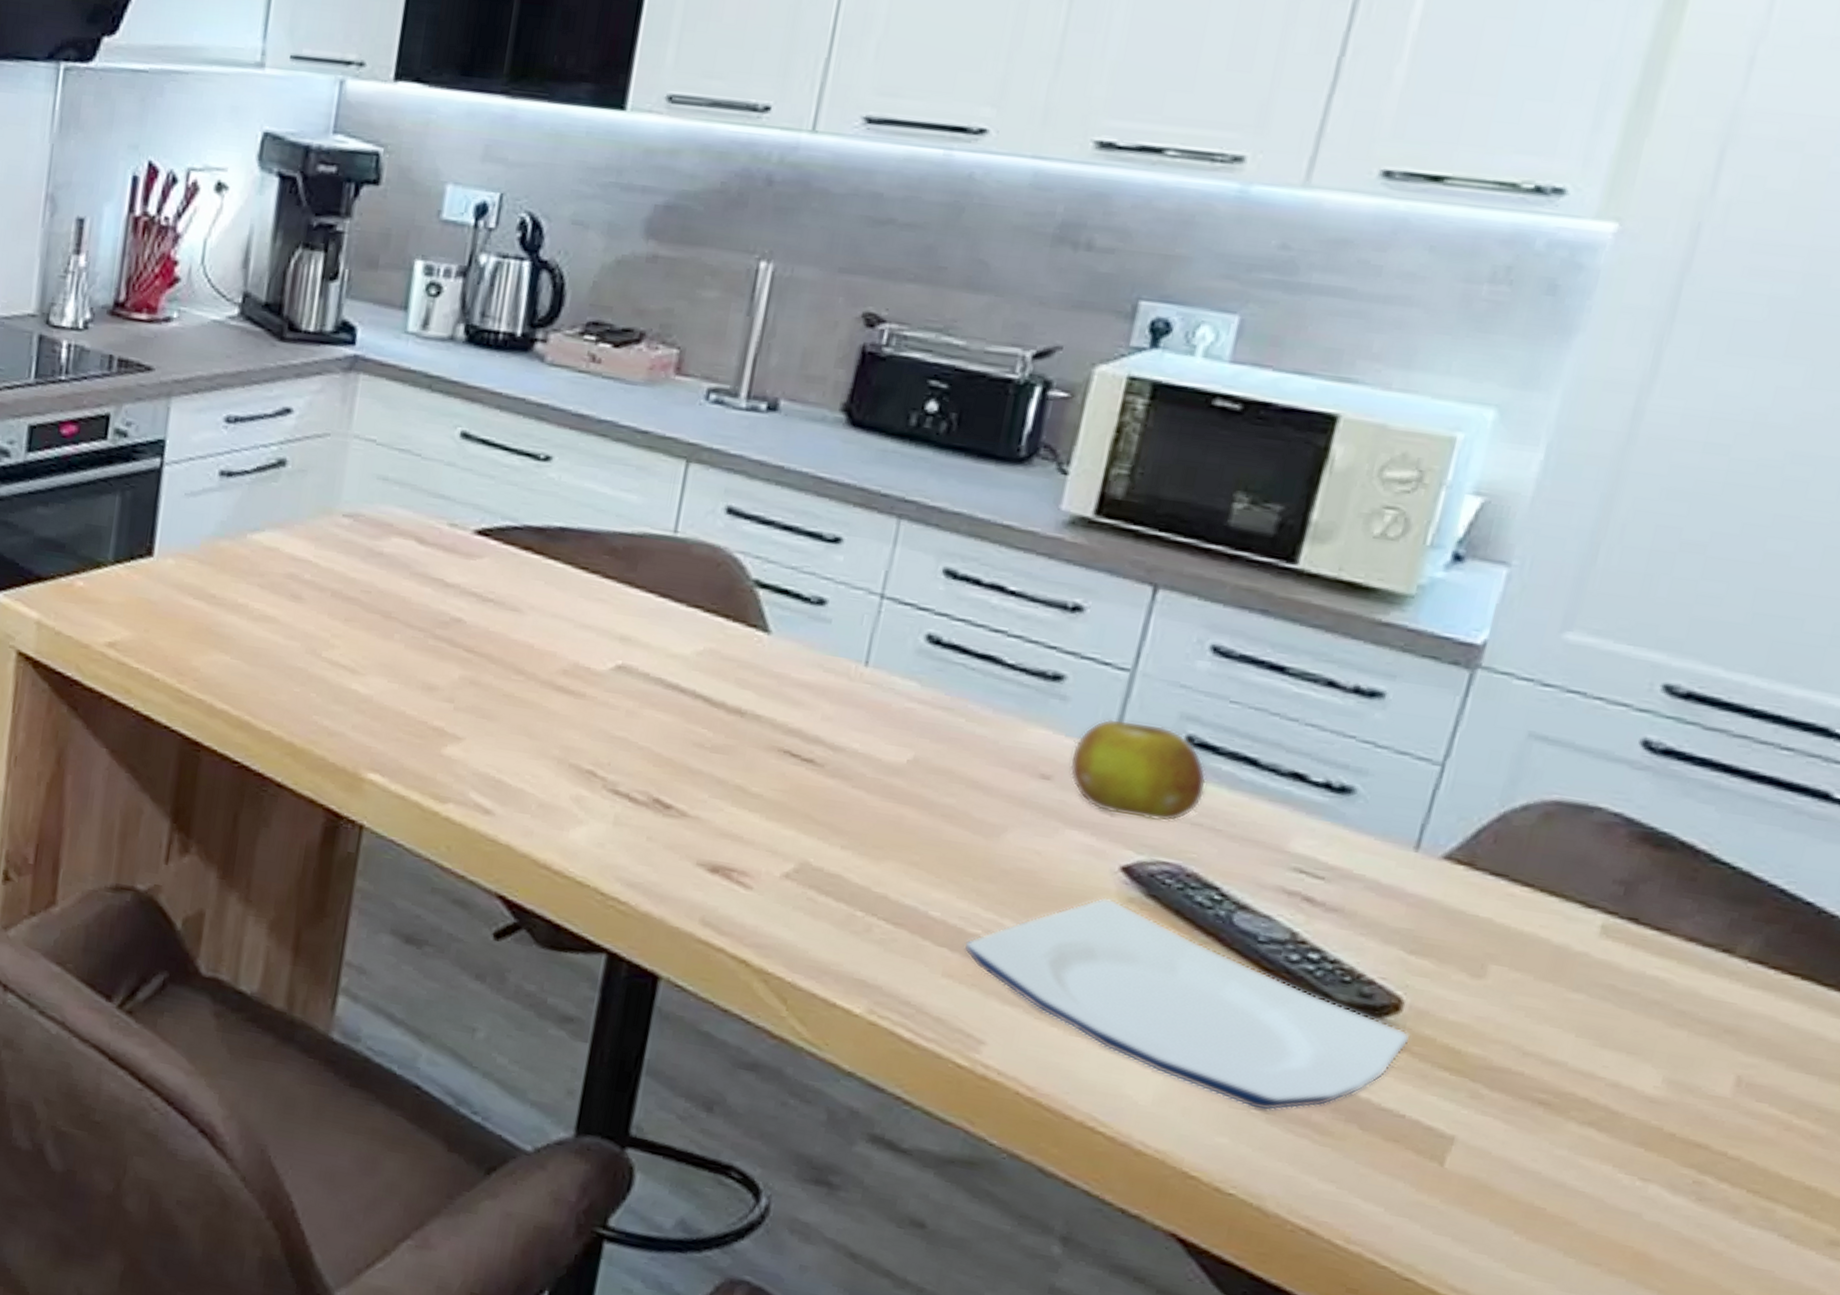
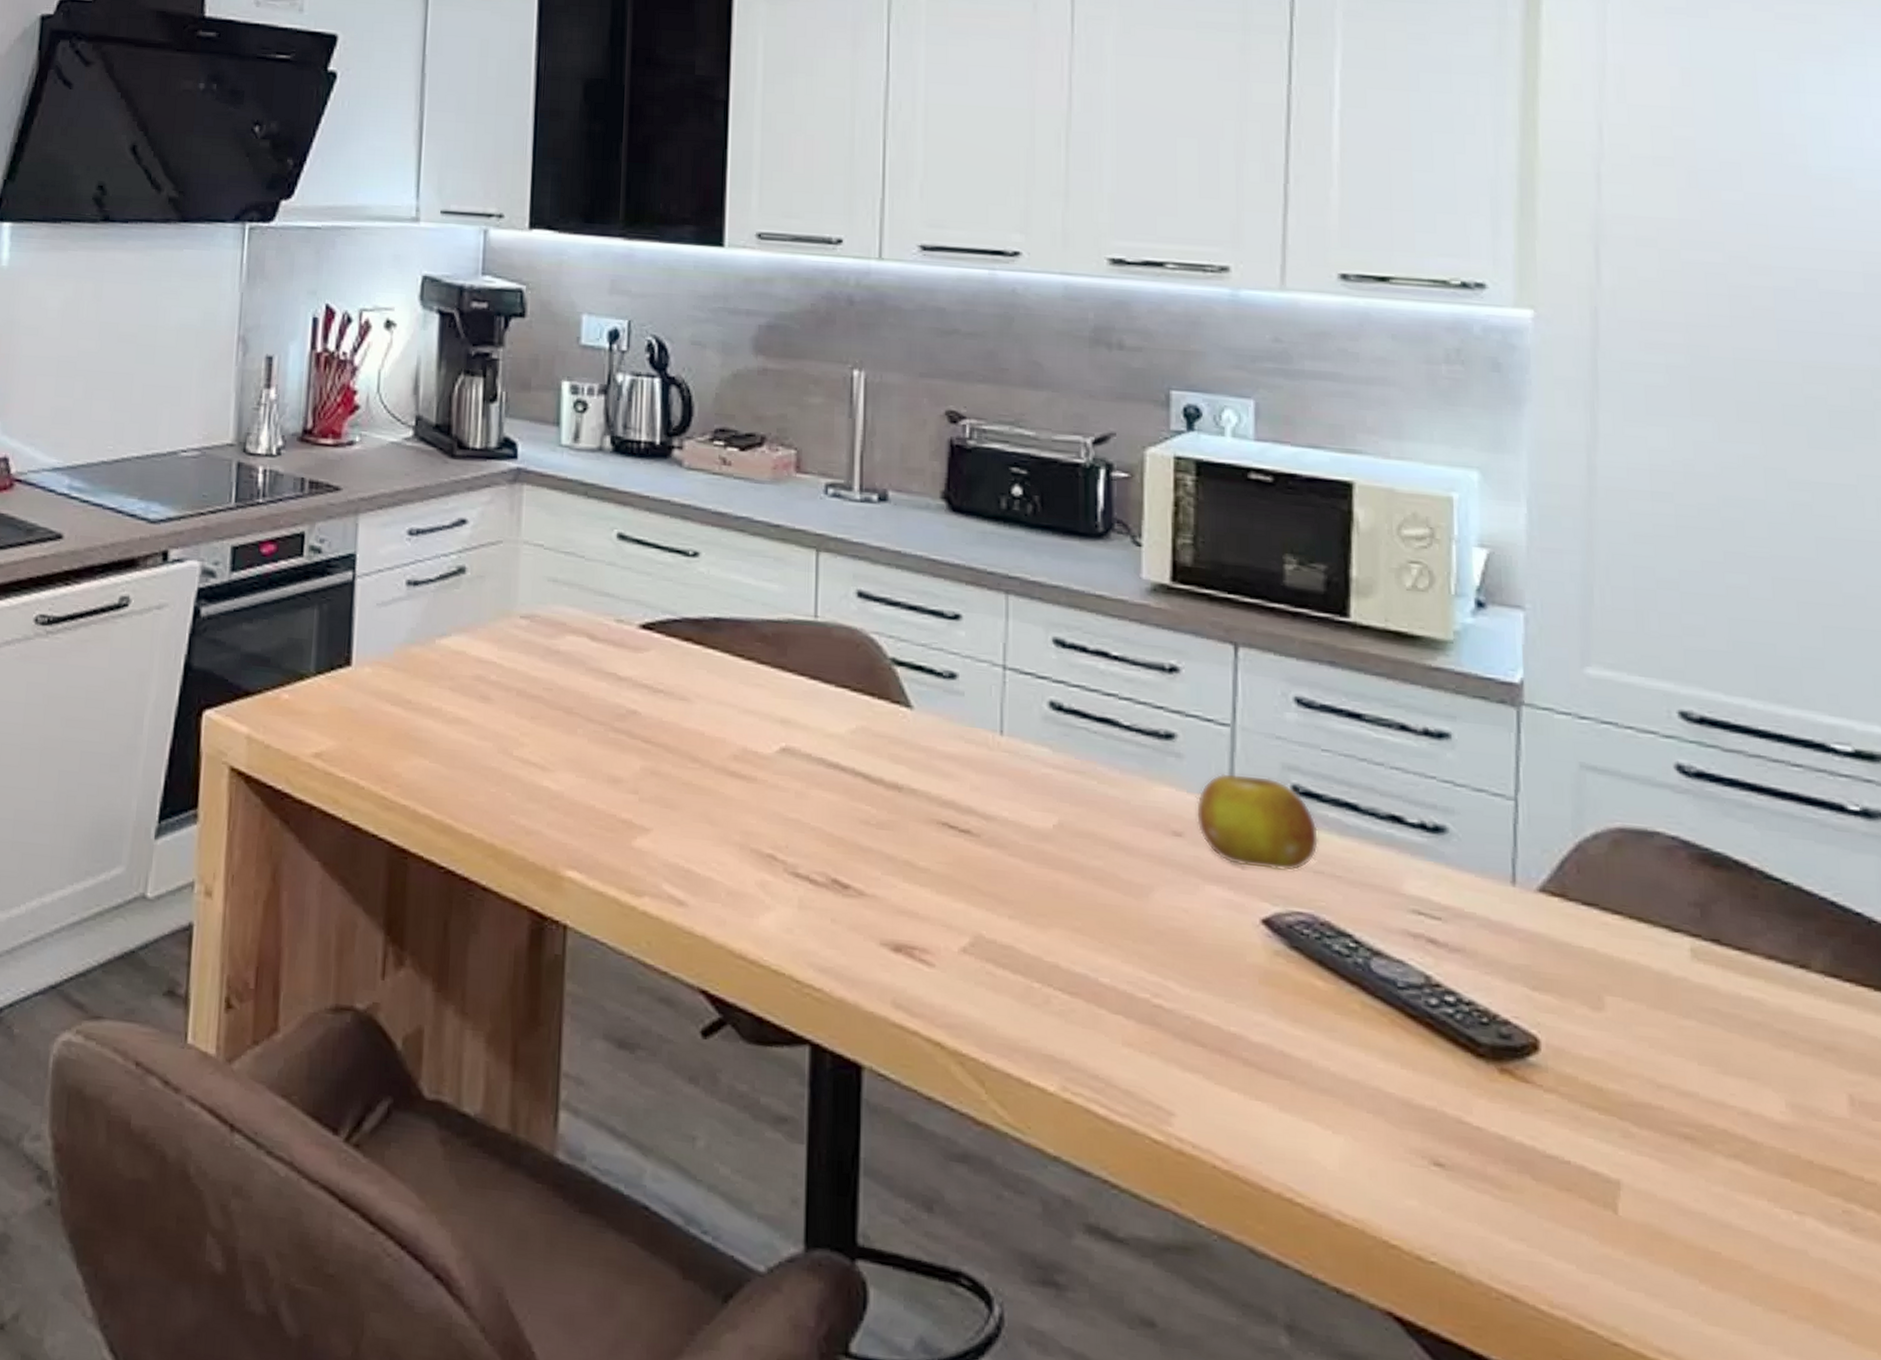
plate: present [964,897,1409,1111] -> none [1137,952,1555,1168]

